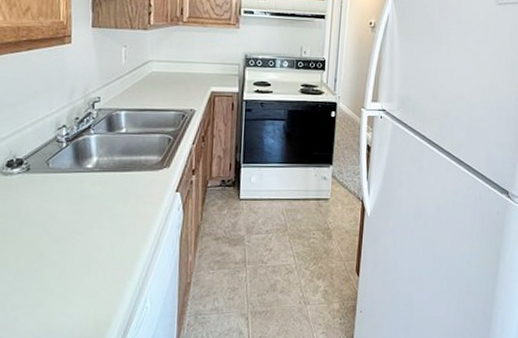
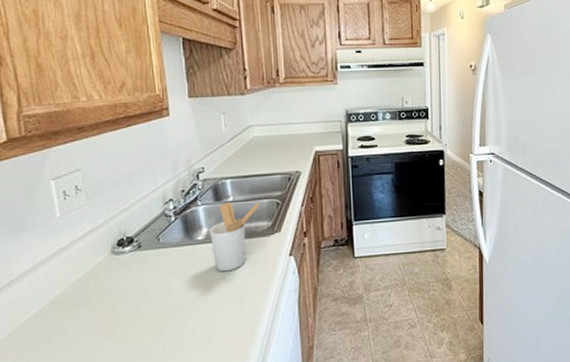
utensil holder: none [99,133,151,202] -> present [210,201,260,272]

